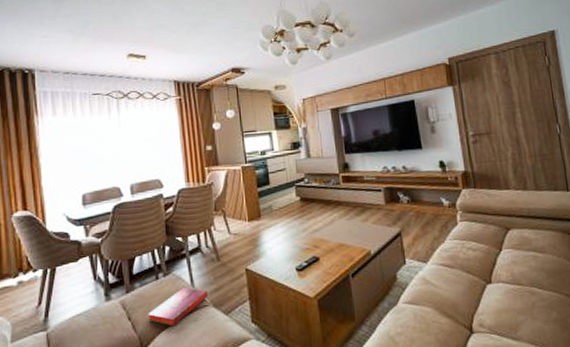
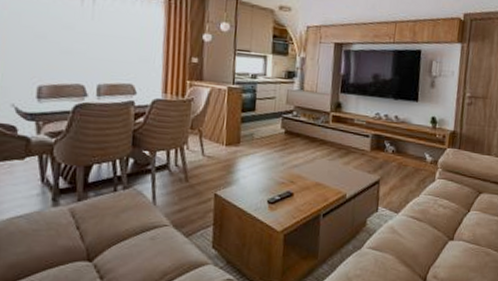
hardback book: present [148,287,209,327] -> none [99,203,171,242]

